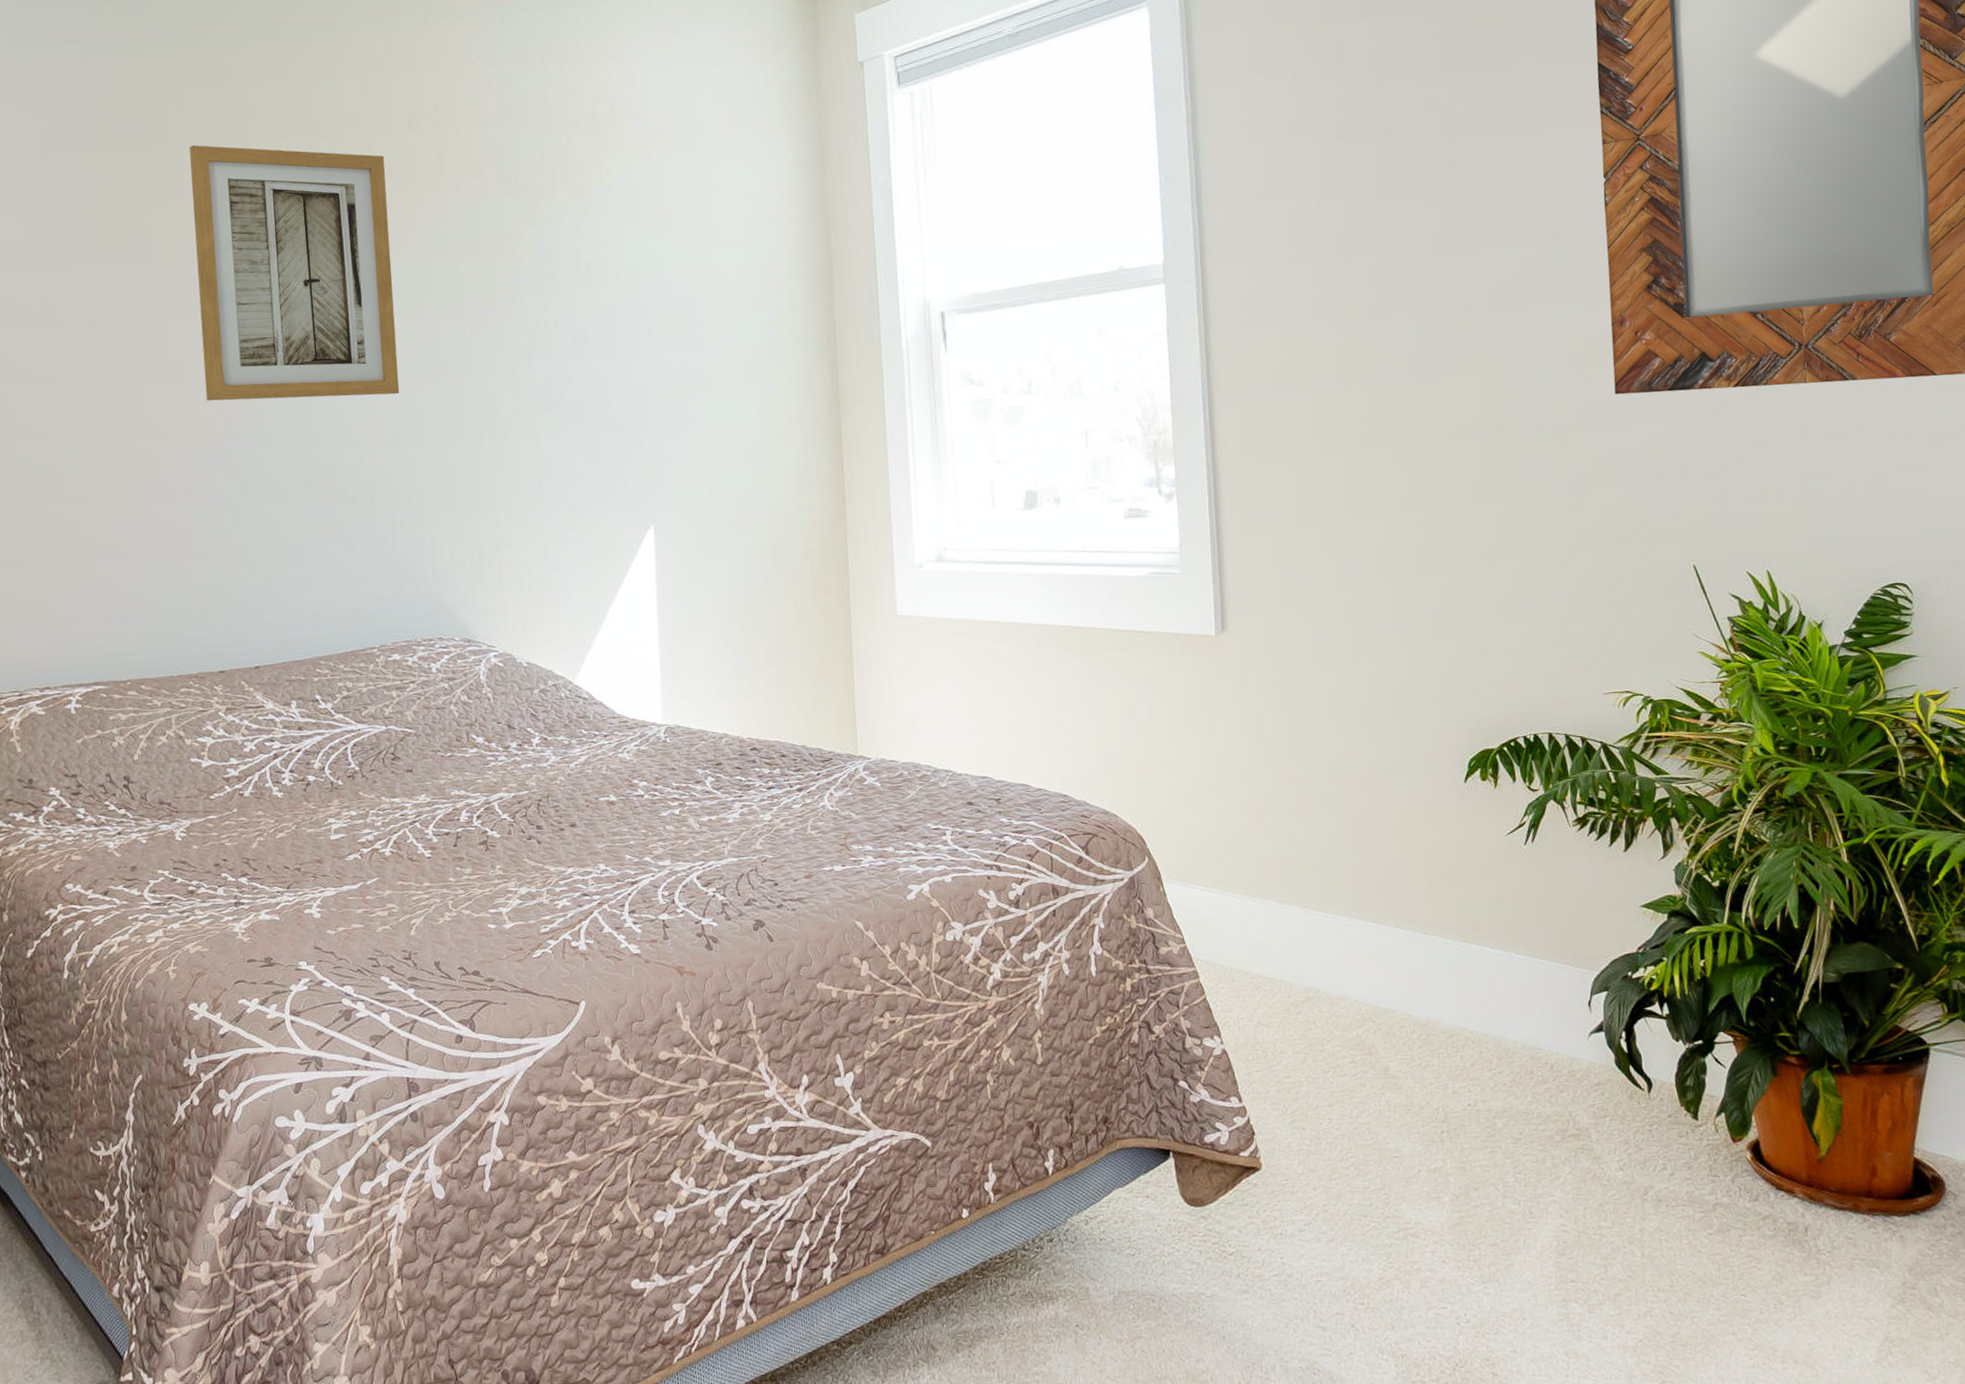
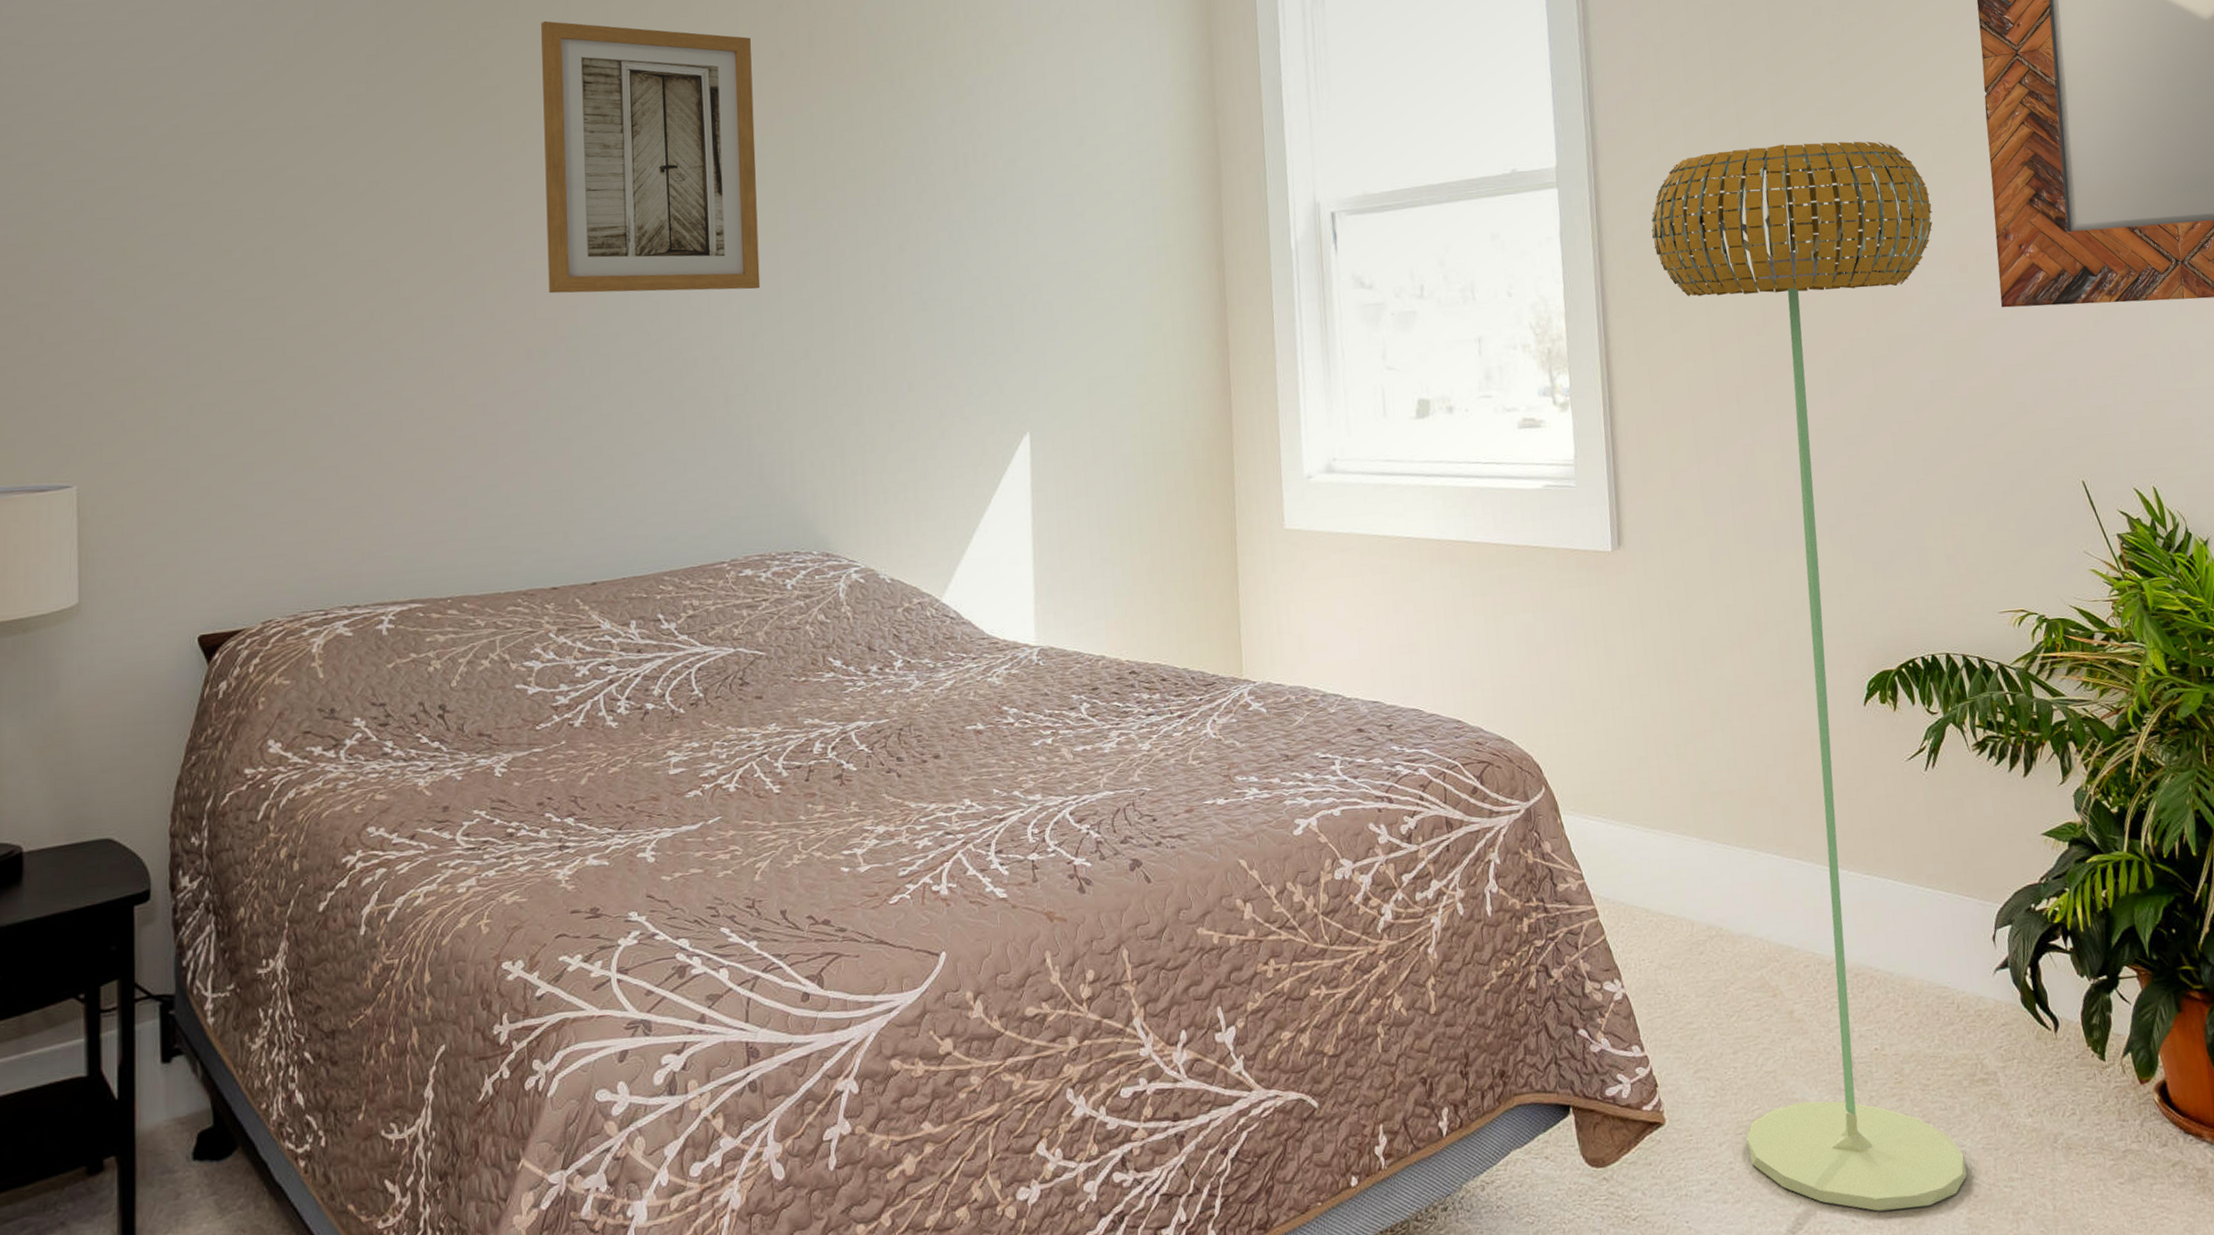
floor lamp: none [1258,231,1556,1254] -> present [1651,141,1967,1212]

